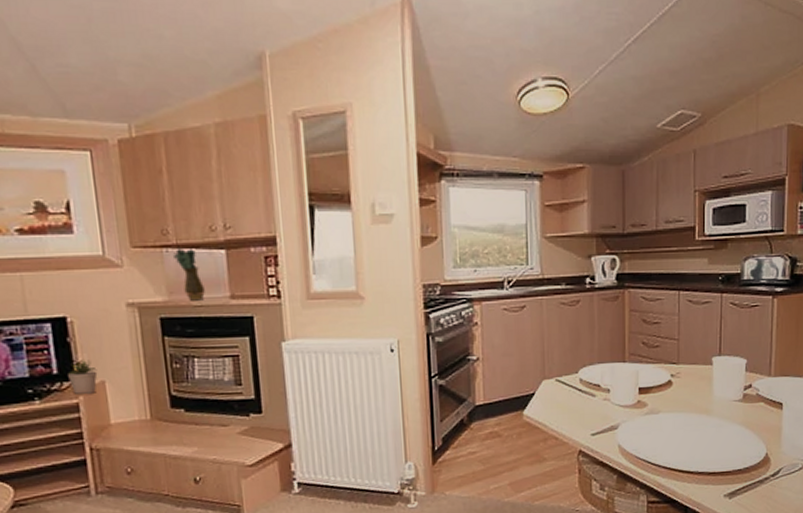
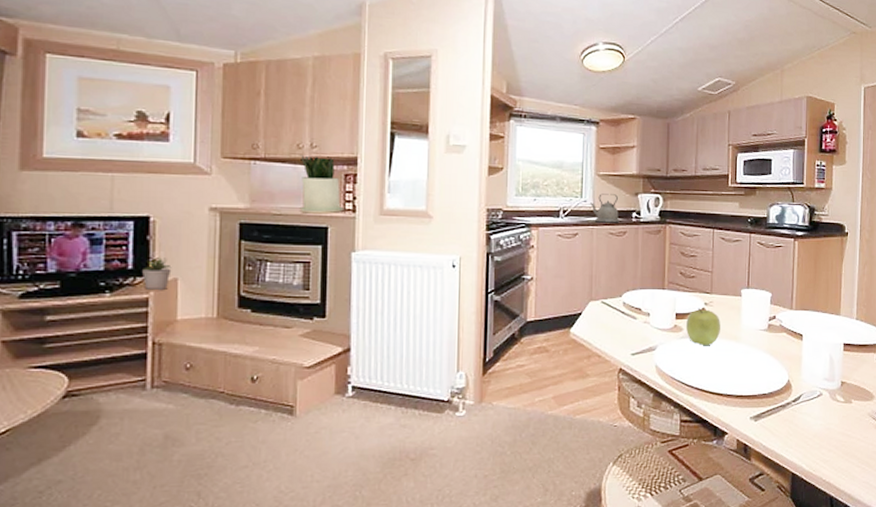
vase: present [173,247,205,301] -> none [261,161,285,210]
planter: none [213,238,269,303] -> present [299,155,344,214]
kettle: none [538,258,572,292] -> present [590,193,620,223]
fruit: none [650,380,689,421] -> present [685,308,720,345]

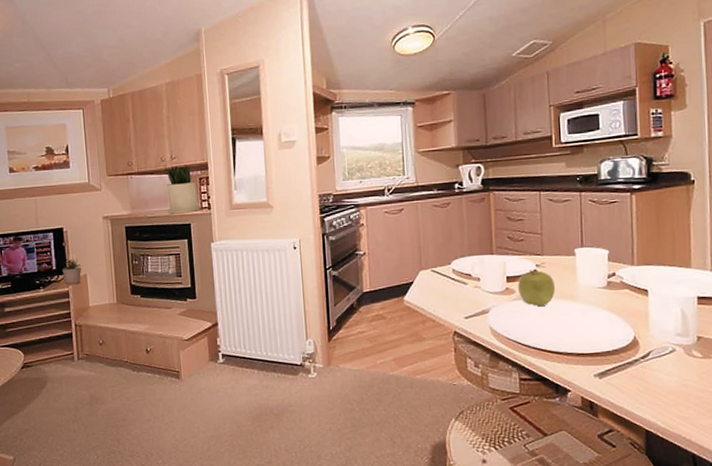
kettle: present [590,193,620,223] -> none [413,168,443,197]

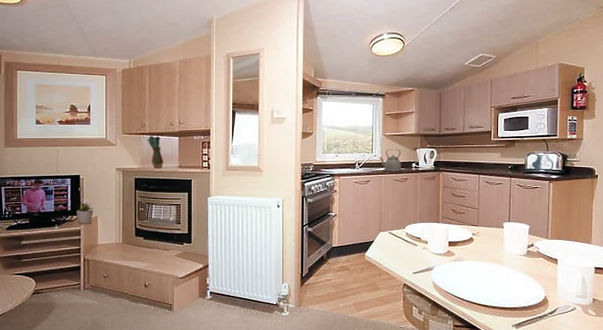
vase: none [136,174,157,213] -> present [147,135,163,168]
planter: present [163,165,202,214] -> none [172,130,202,171]
kettle: none [413,168,443,197] -> present [379,150,402,172]
fruit: present [517,270,555,306] -> none [457,237,486,267]

